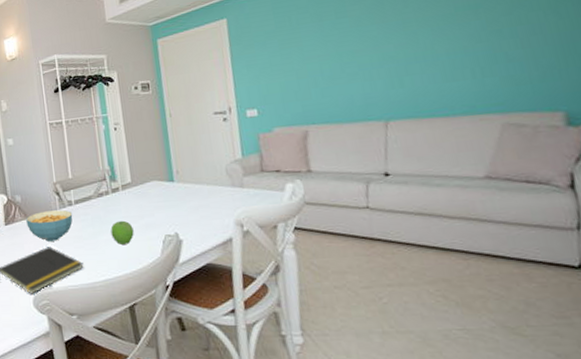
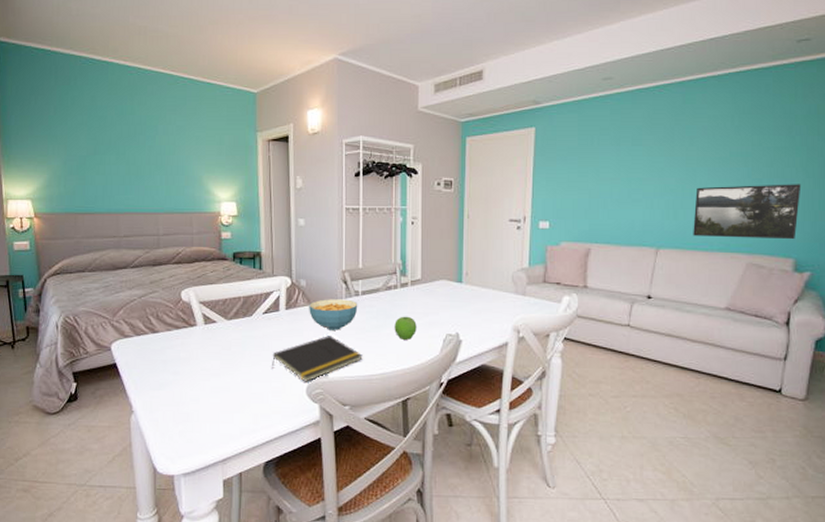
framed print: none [421,27,561,103] -> present [693,184,801,240]

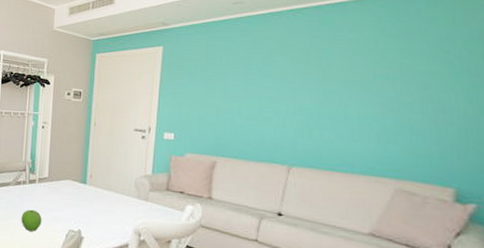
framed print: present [693,184,801,240] -> none [331,108,463,169]

